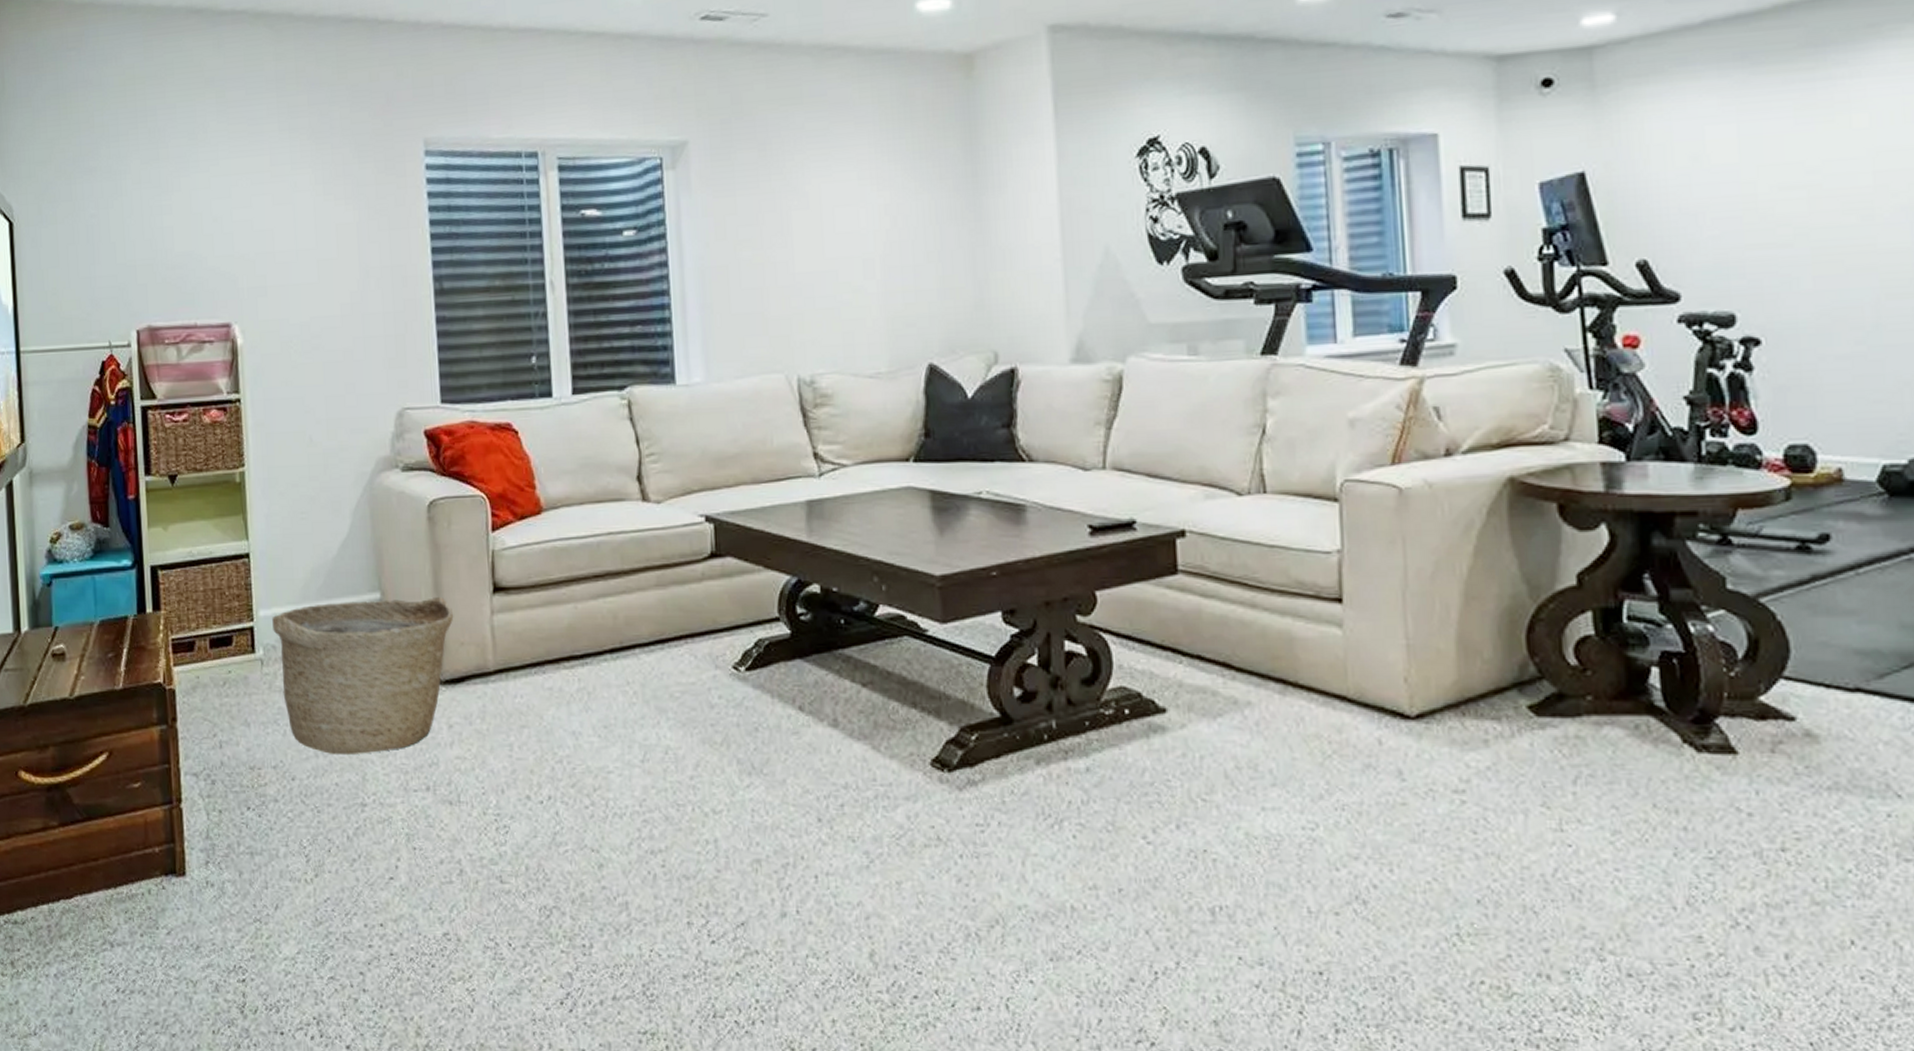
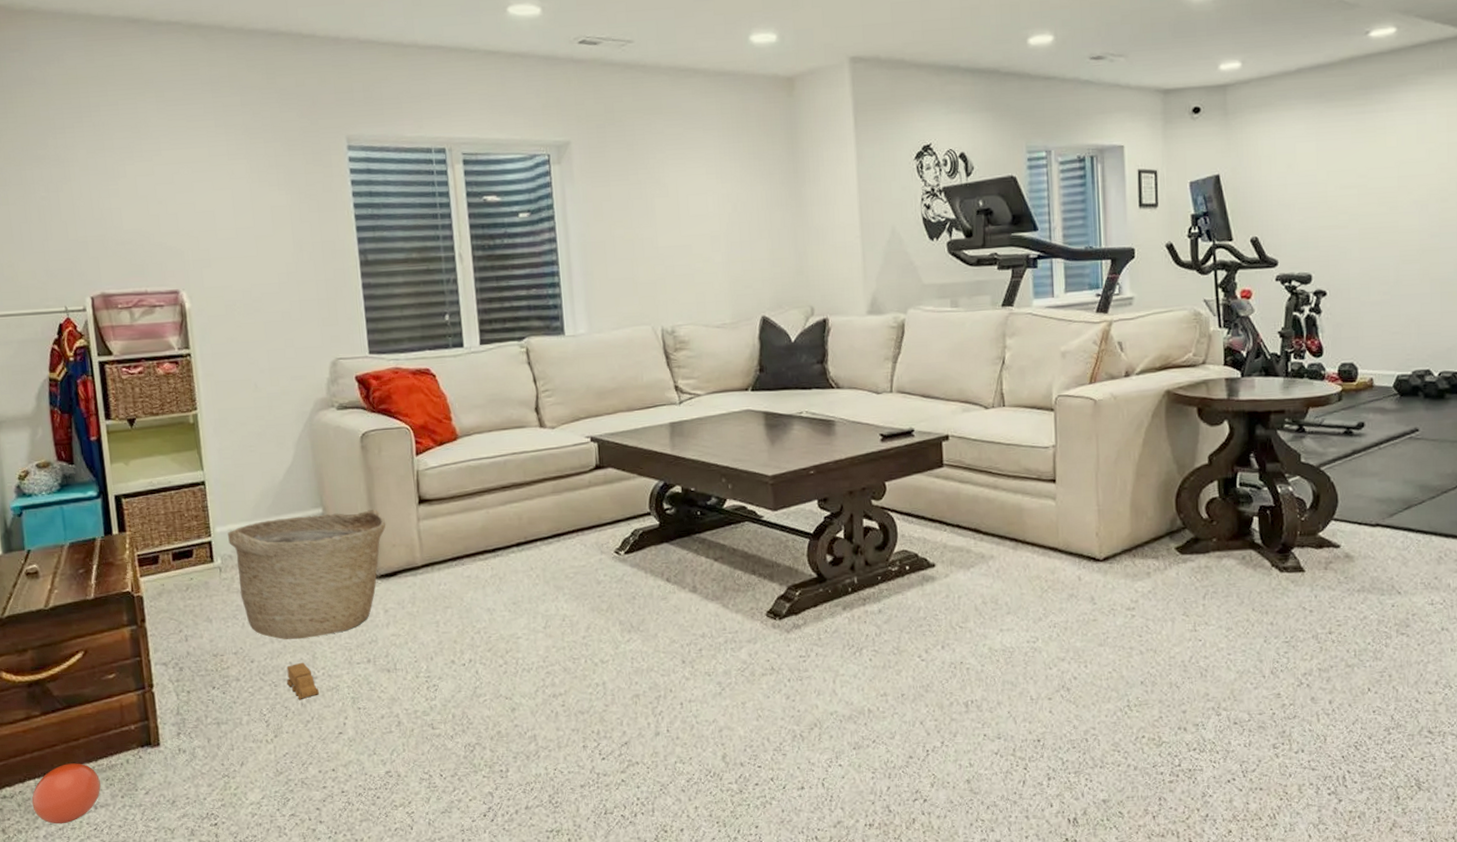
ball: none [44,888,119,962] -> present [31,763,101,824]
toy truck: none [332,784,368,832] -> present [286,662,319,700]

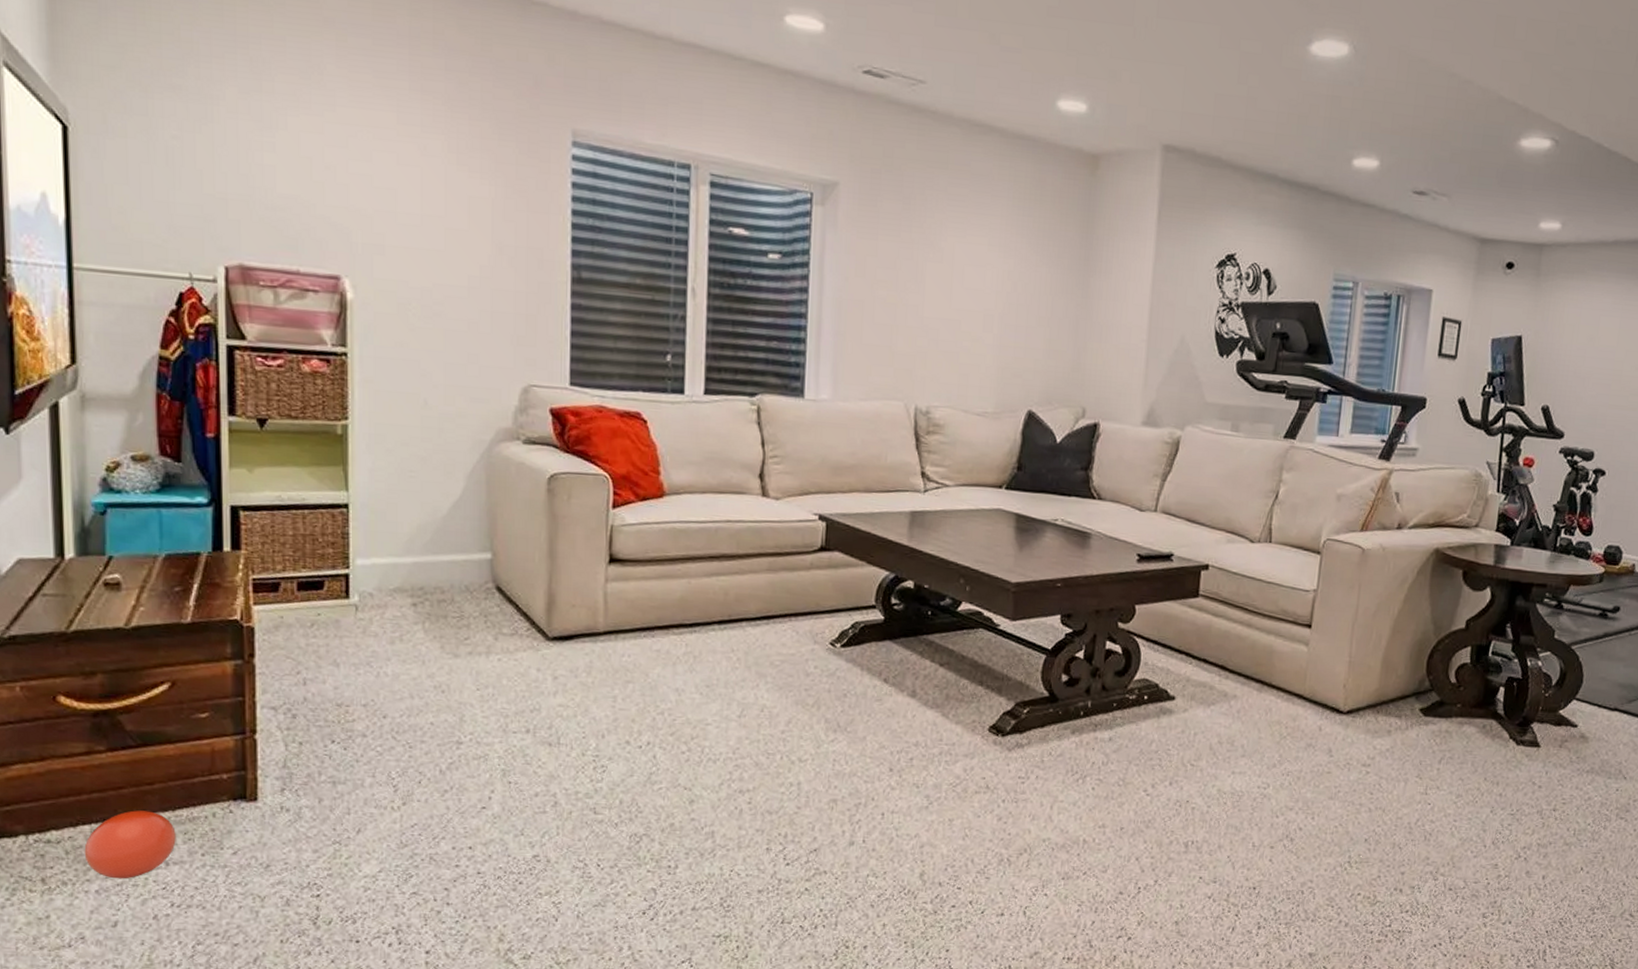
basket: present [228,509,386,640] -> none [371,558,567,698]
toy truck: present [286,662,319,700] -> none [425,724,463,767]

